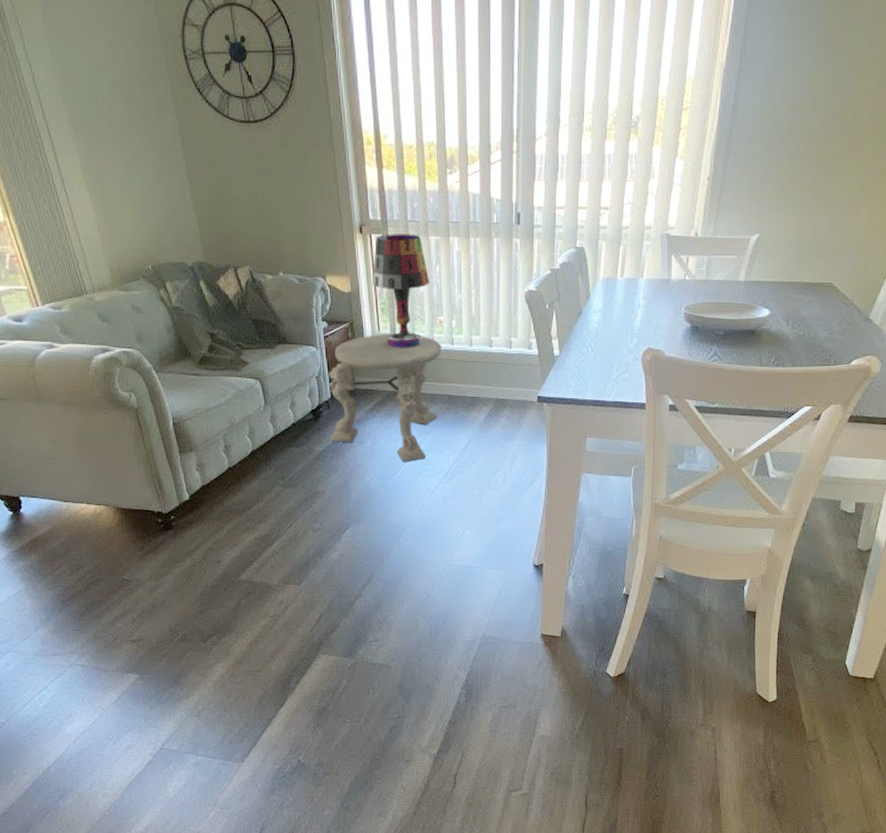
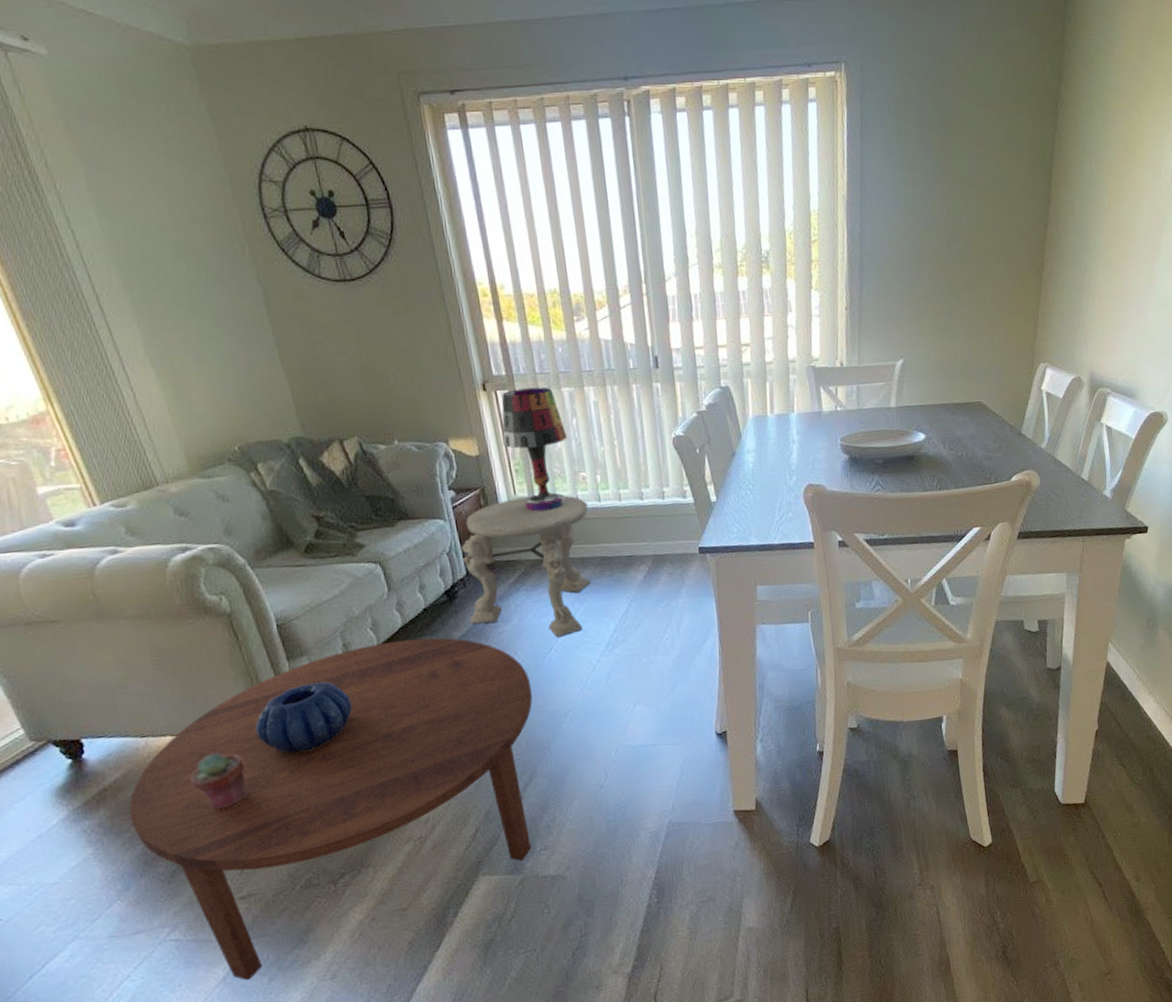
coffee table: none [53,448,378,705] -> present [129,638,533,980]
potted succulent: none [100,523,142,568] -> present [191,753,248,810]
decorative bowl: none [151,475,229,531] -> present [256,681,353,753]

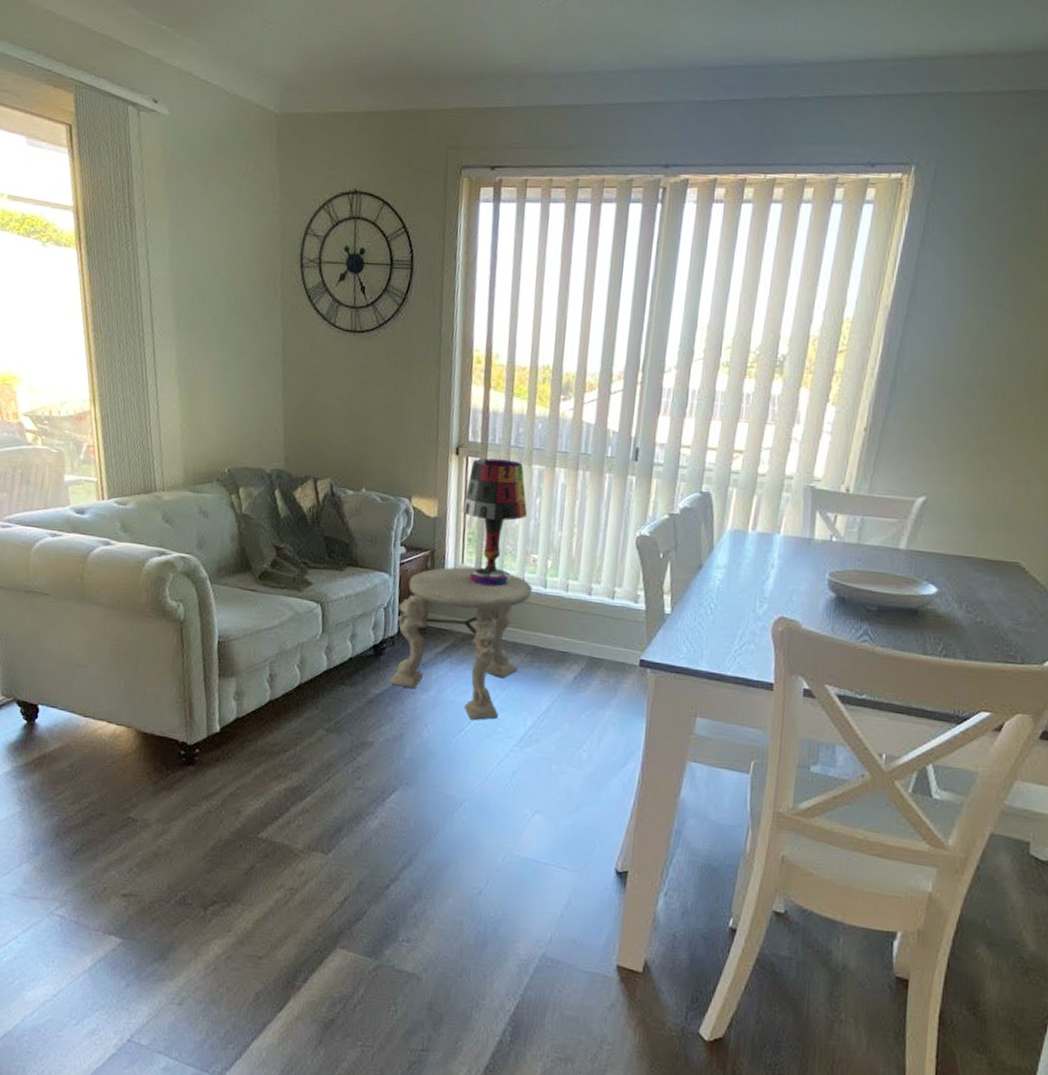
coffee table: present [129,638,533,980] -> none [56,681,434,978]
potted succulent: present [191,753,248,810] -> none [112,749,158,804]
decorative bowl: present [256,681,353,753] -> none [176,704,264,770]

